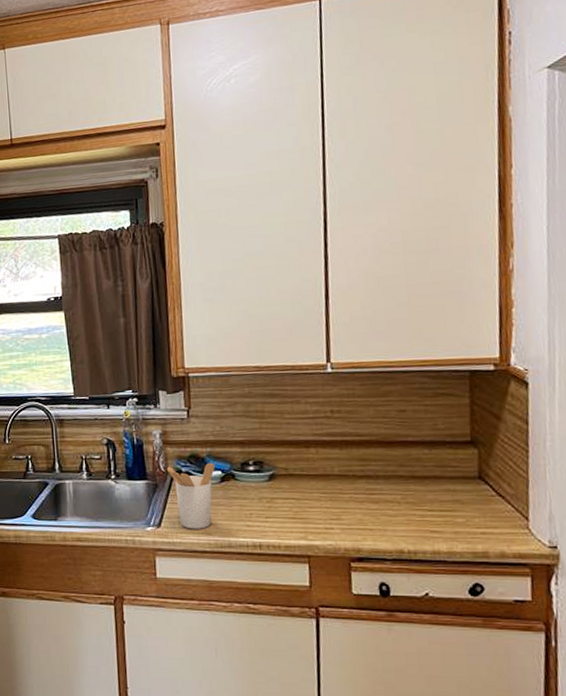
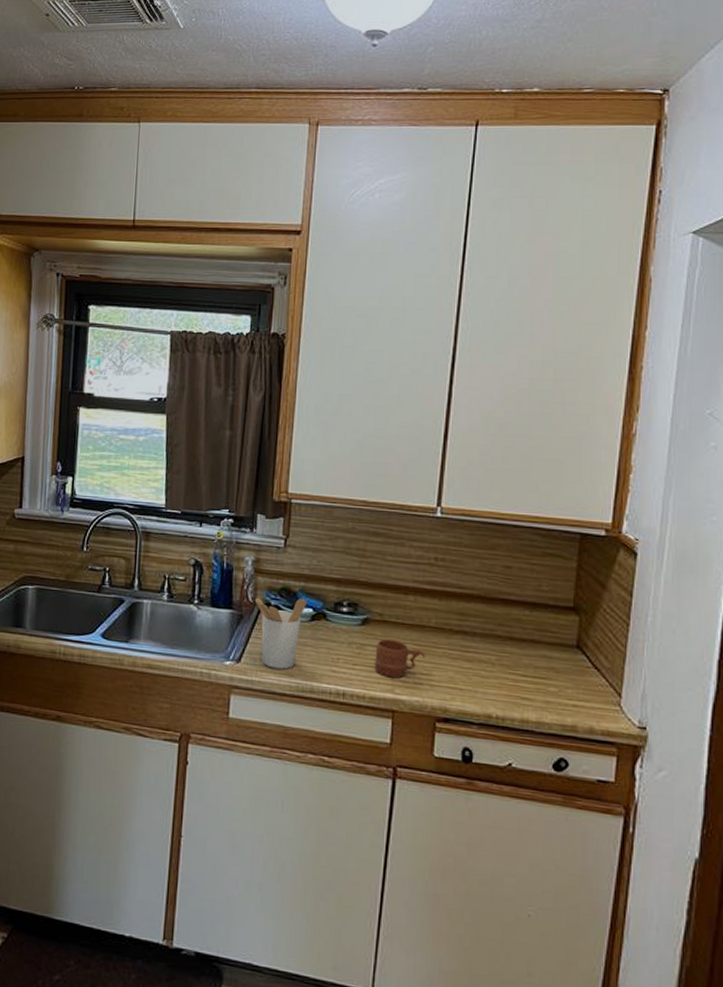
mug: none [285,491,333,526] -> present [375,639,426,679]

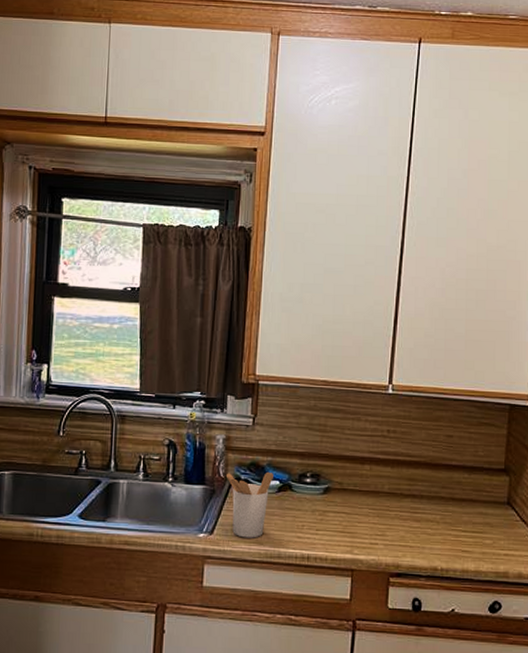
mug: present [375,639,426,679] -> none [335,505,380,540]

